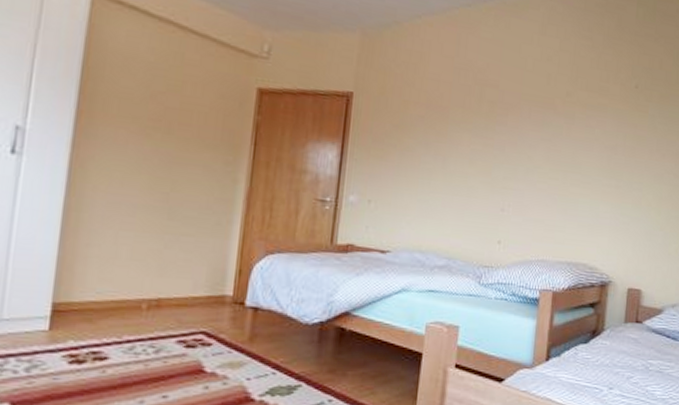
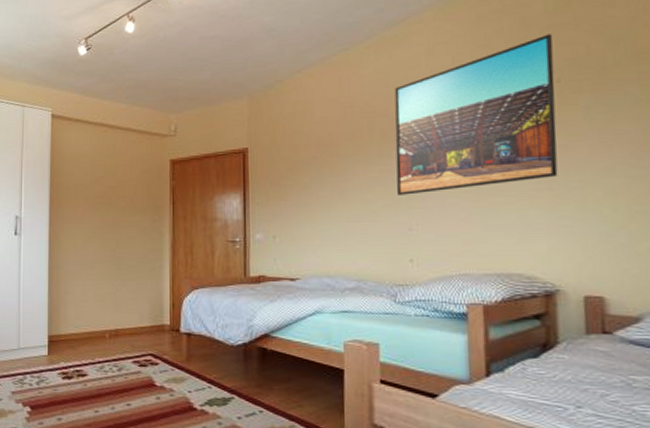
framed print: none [495,40,639,177] -> present [394,34,558,195]

